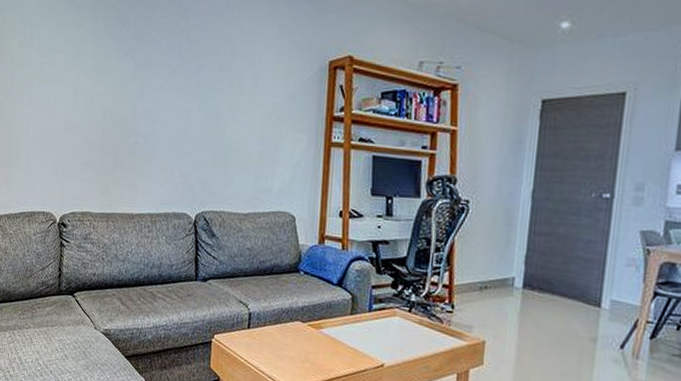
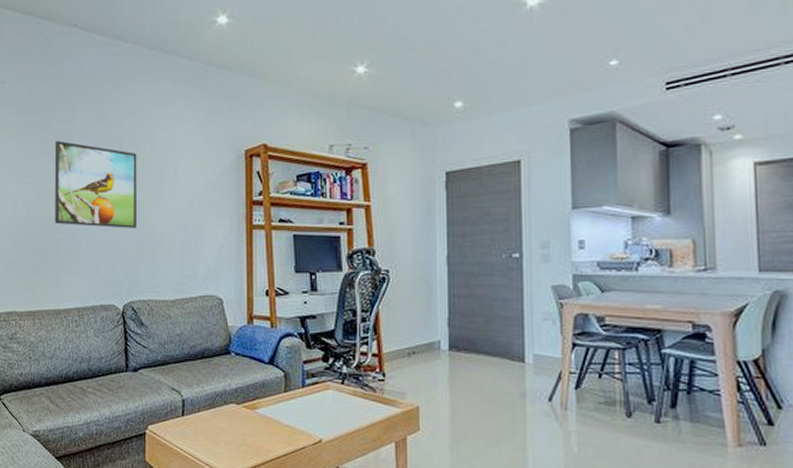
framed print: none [130,38,217,136] -> present [54,140,137,228]

